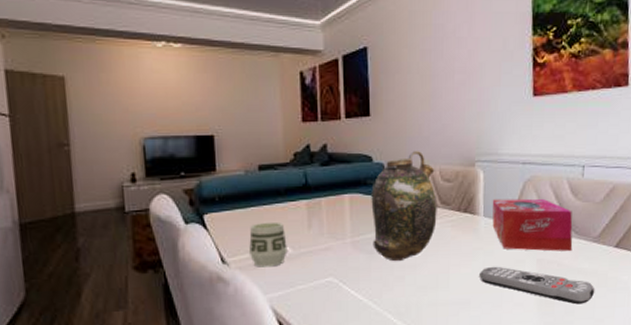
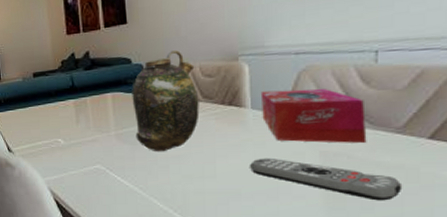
cup: present [249,221,287,267] -> none [28,118,60,156]

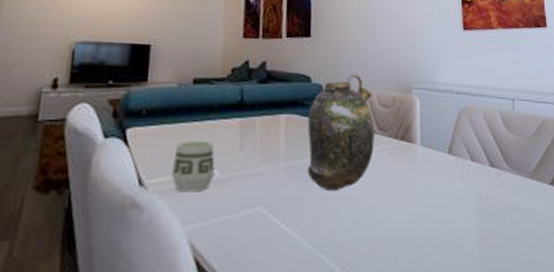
cup: none [28,118,60,156] -> present [172,140,215,192]
remote control: present [250,157,403,201] -> none [418,201,535,248]
tissue box: present [260,89,367,144] -> none [429,128,509,188]

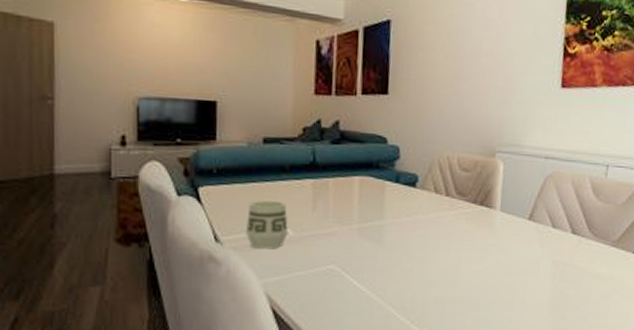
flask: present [307,74,375,190] -> none [380,136,453,252]

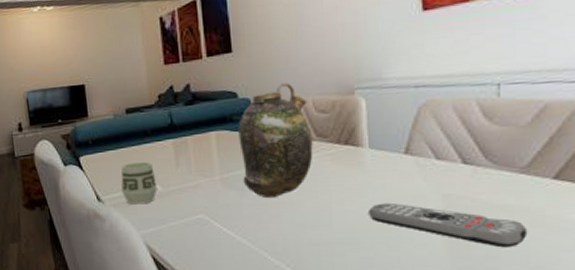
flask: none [380,136,453,252] -> present [238,83,313,198]
remote control: none [491,264,610,311] -> present [369,202,528,248]

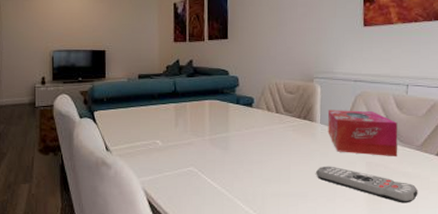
cup: present [121,161,157,205] -> none [128,119,158,156]
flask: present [238,83,313,198] -> none [226,68,281,156]
tissue box: none [378,125,491,186] -> present [327,110,398,158]

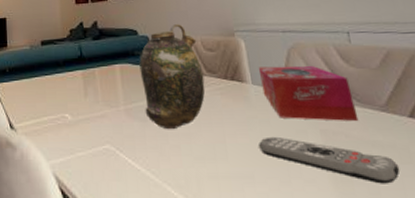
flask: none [226,68,281,156] -> present [139,24,206,129]

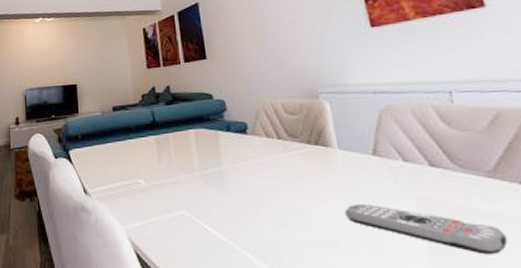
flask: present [139,24,206,129] -> none [214,87,287,195]
tissue box: present [258,65,359,122] -> none [345,128,461,189]

